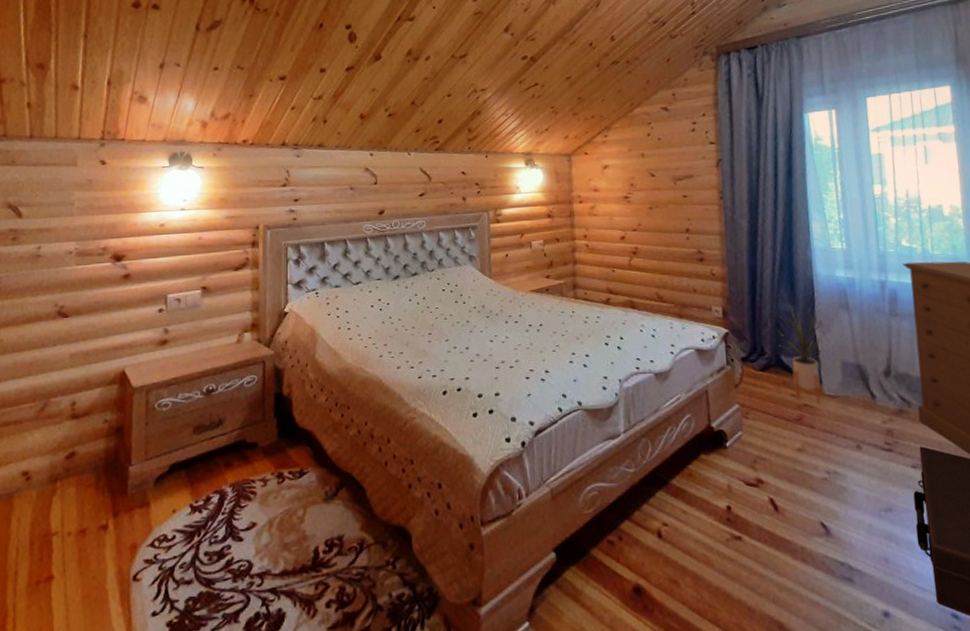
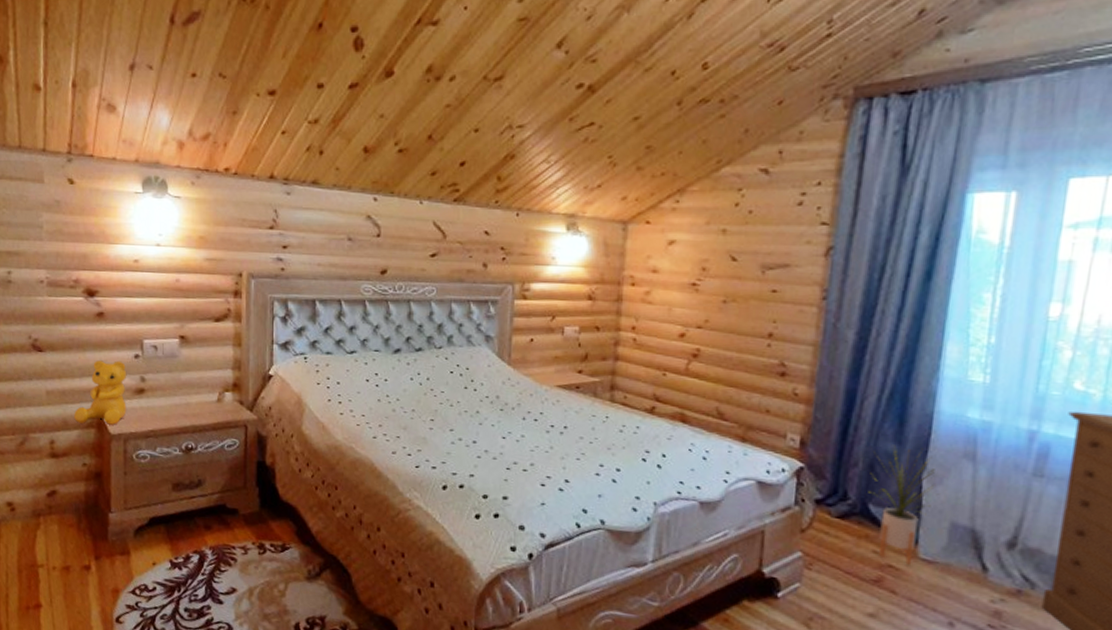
teddy bear: none [97,316,151,382] -> present [74,360,127,425]

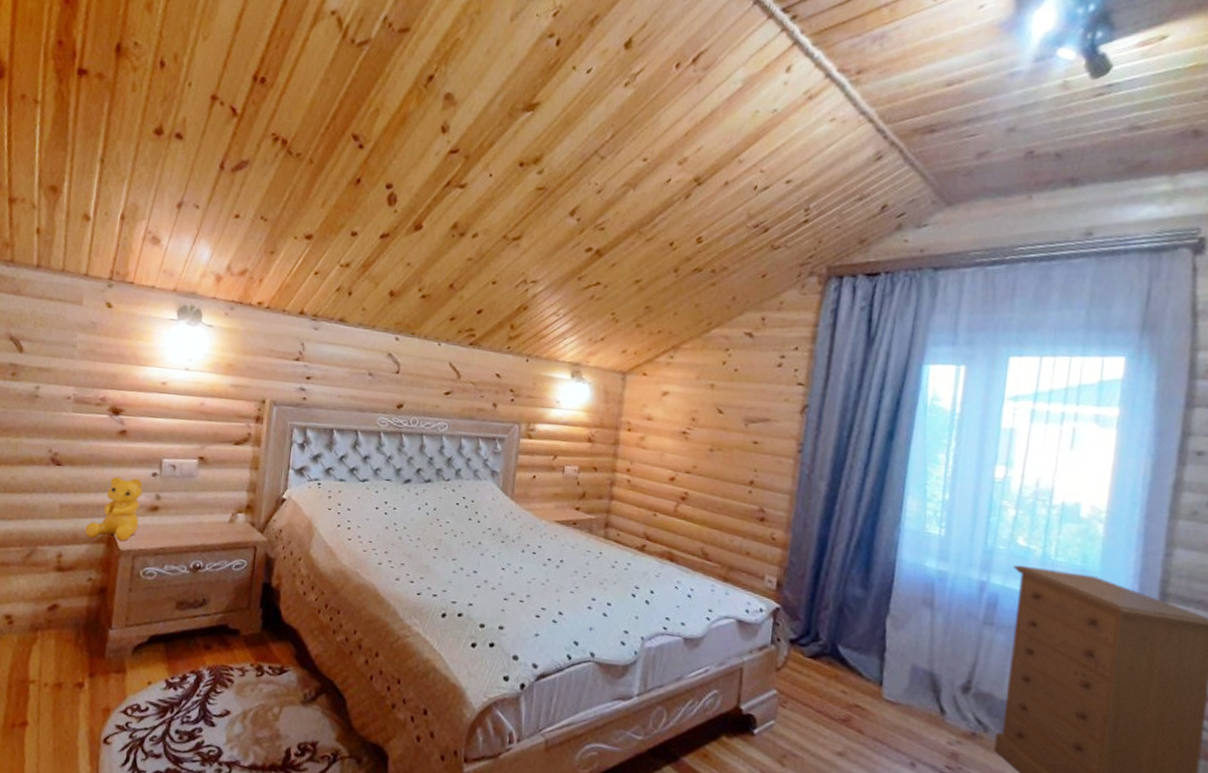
house plant: present [868,446,940,565] -> none [837,591,902,706]

